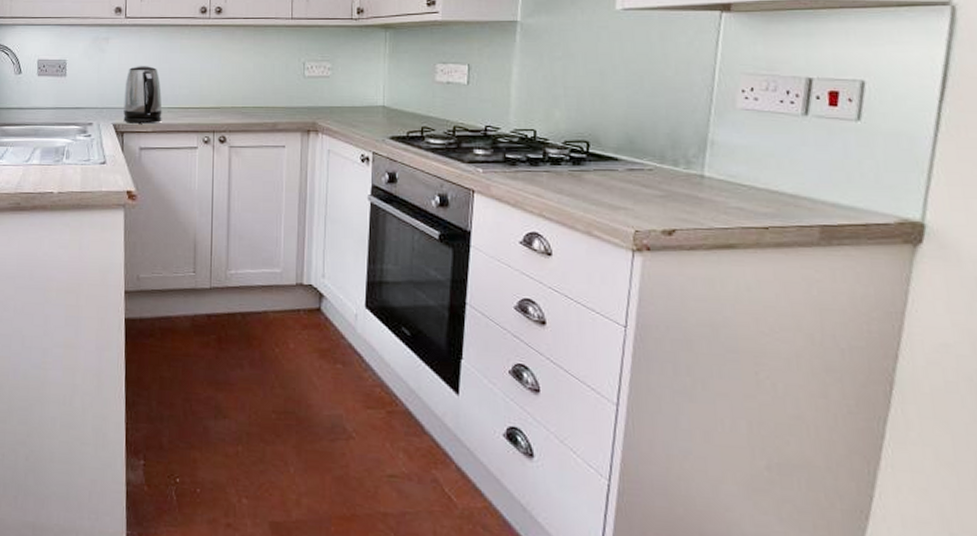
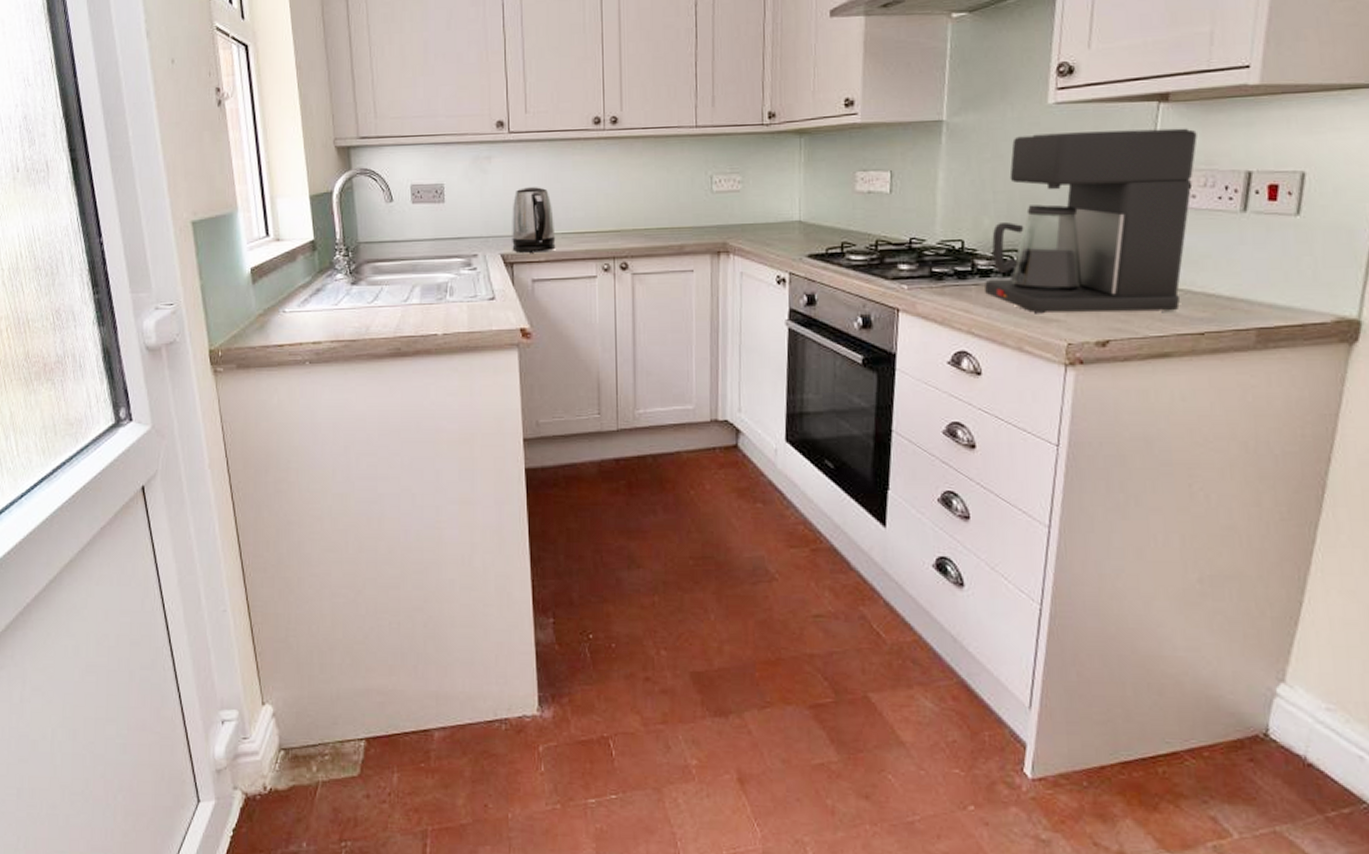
coffee maker: none [556,36,759,205] -> present [985,128,1197,313]

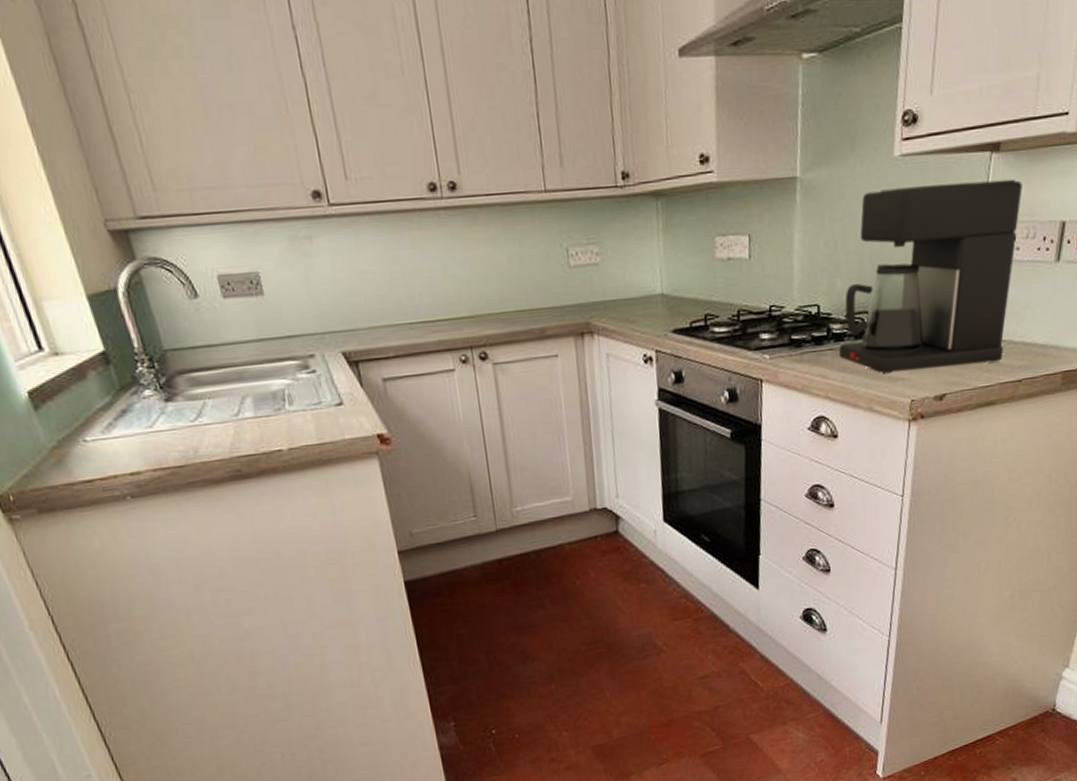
kettle: present [512,187,556,253] -> none [346,270,405,349]

